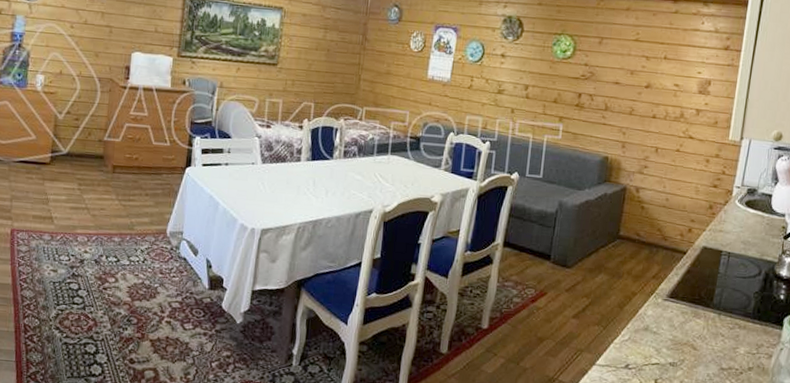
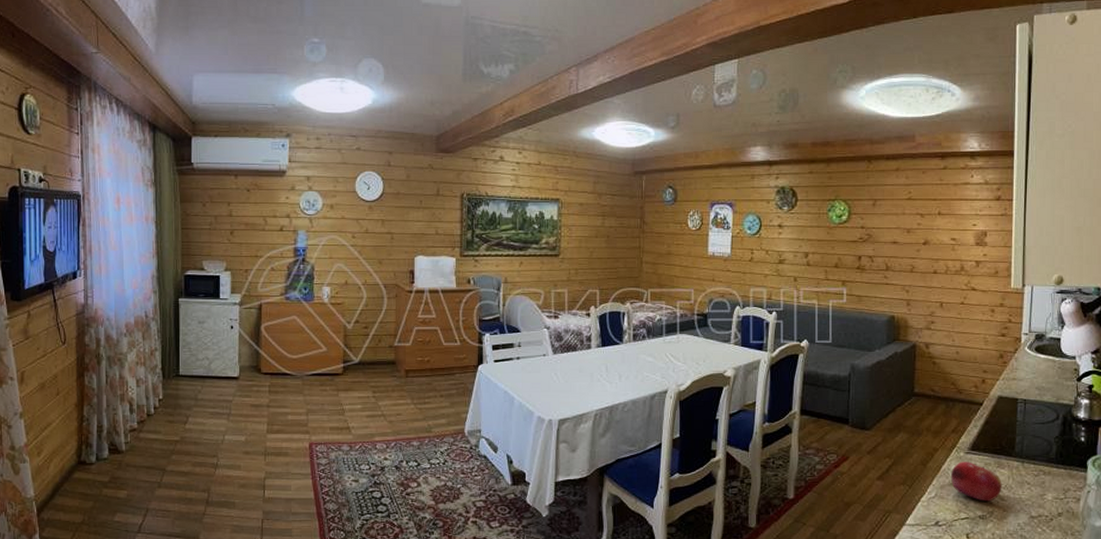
fruit: none [645,308,697,350] -> present [950,462,1002,502]

